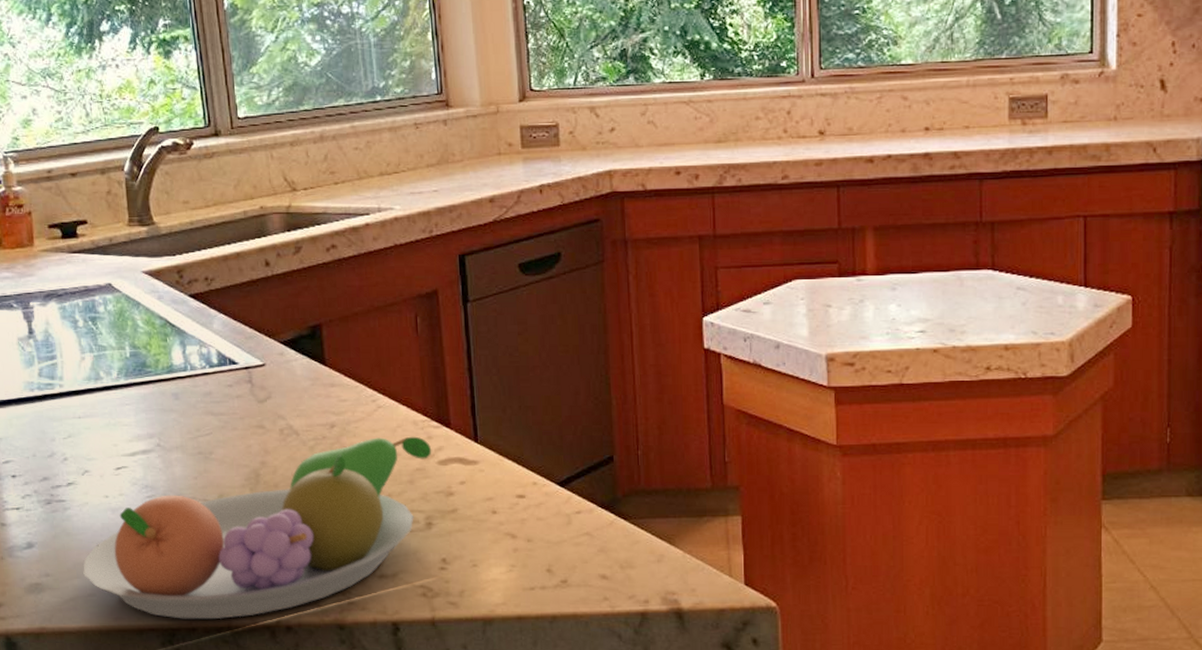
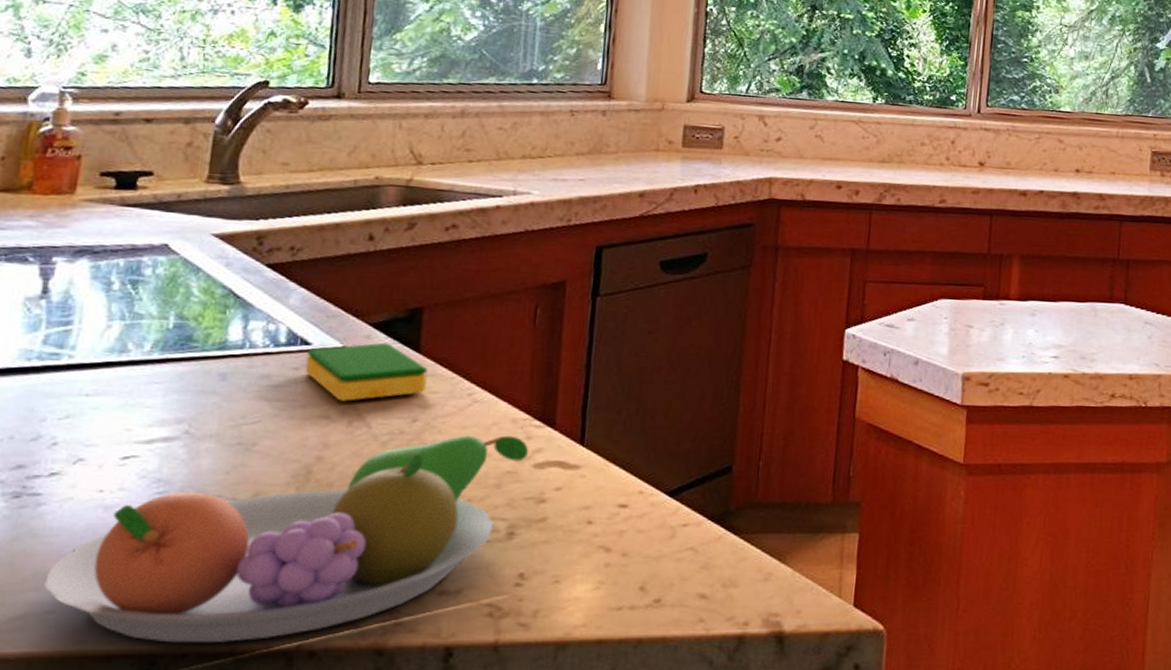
dish sponge: none [236,358,337,412] -> present [305,342,428,401]

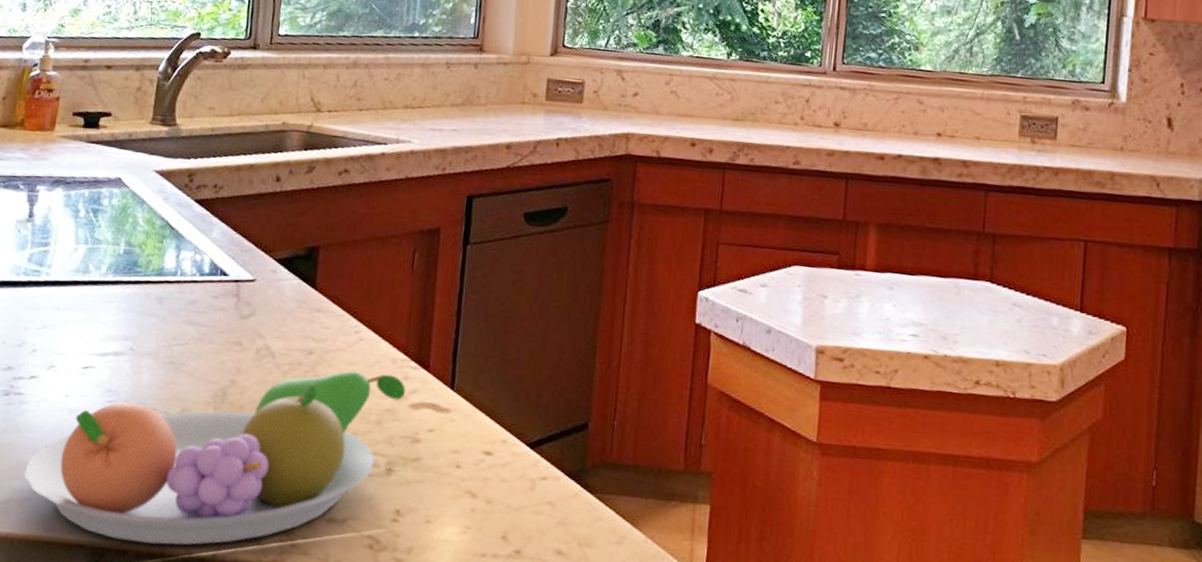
dish sponge: present [305,342,428,401] -> none [223,277,322,331]

